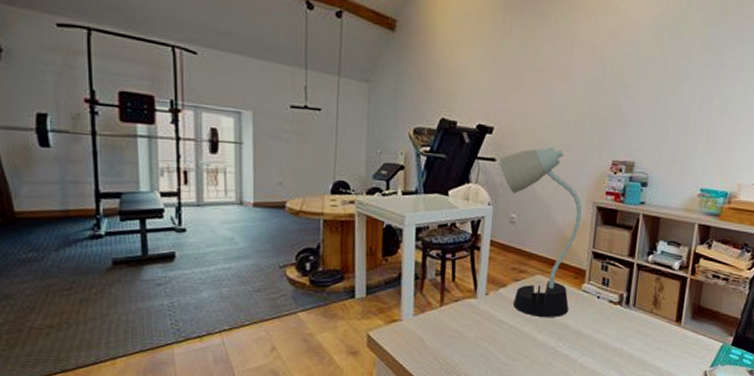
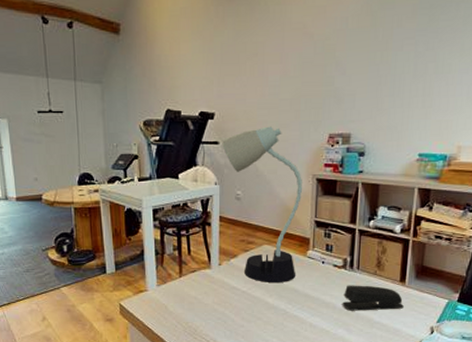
stapler: none [615,323,678,352] -> present [342,285,404,311]

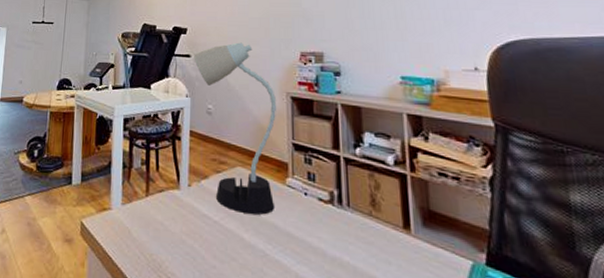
stapler: present [342,285,404,311] -> none [333,226,414,267]

